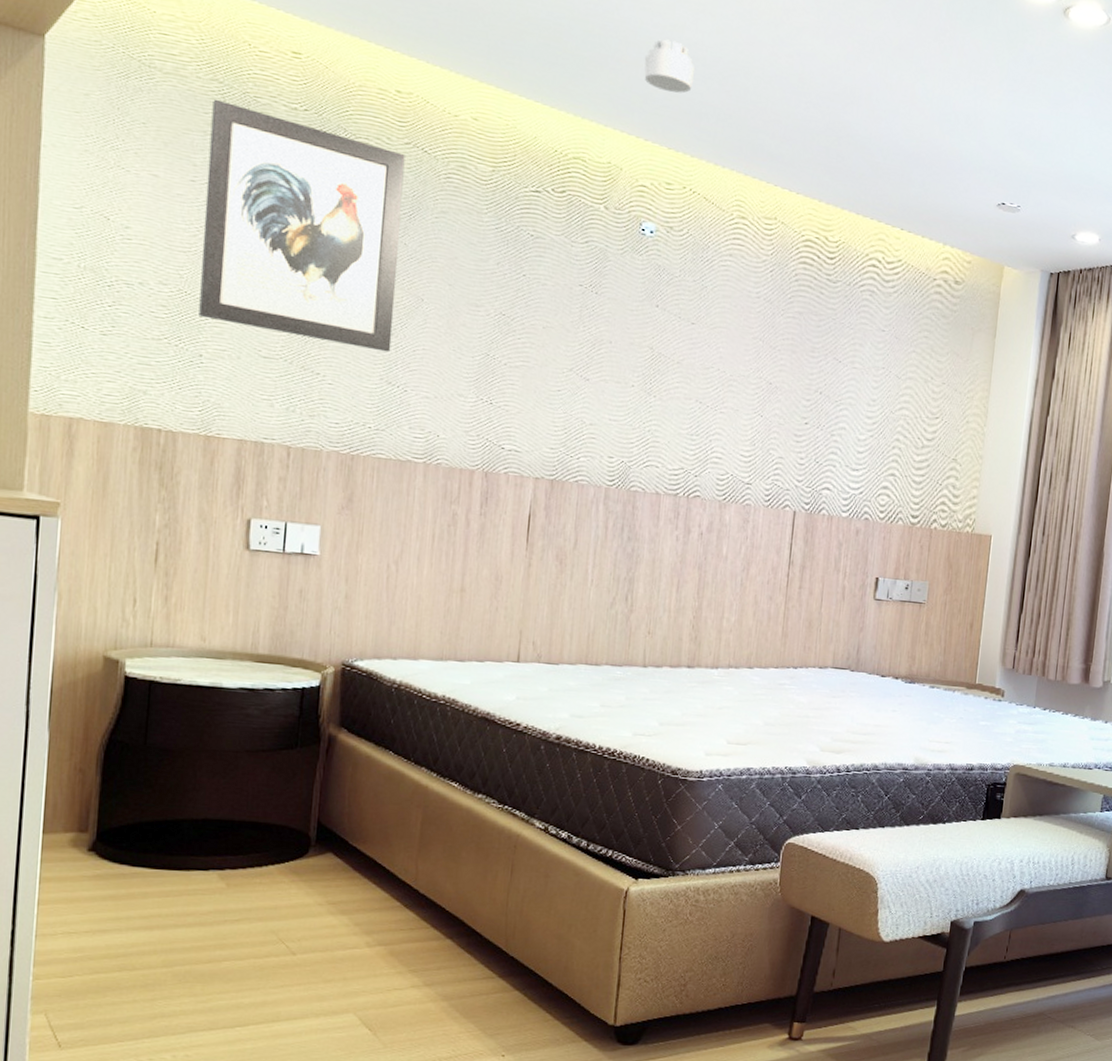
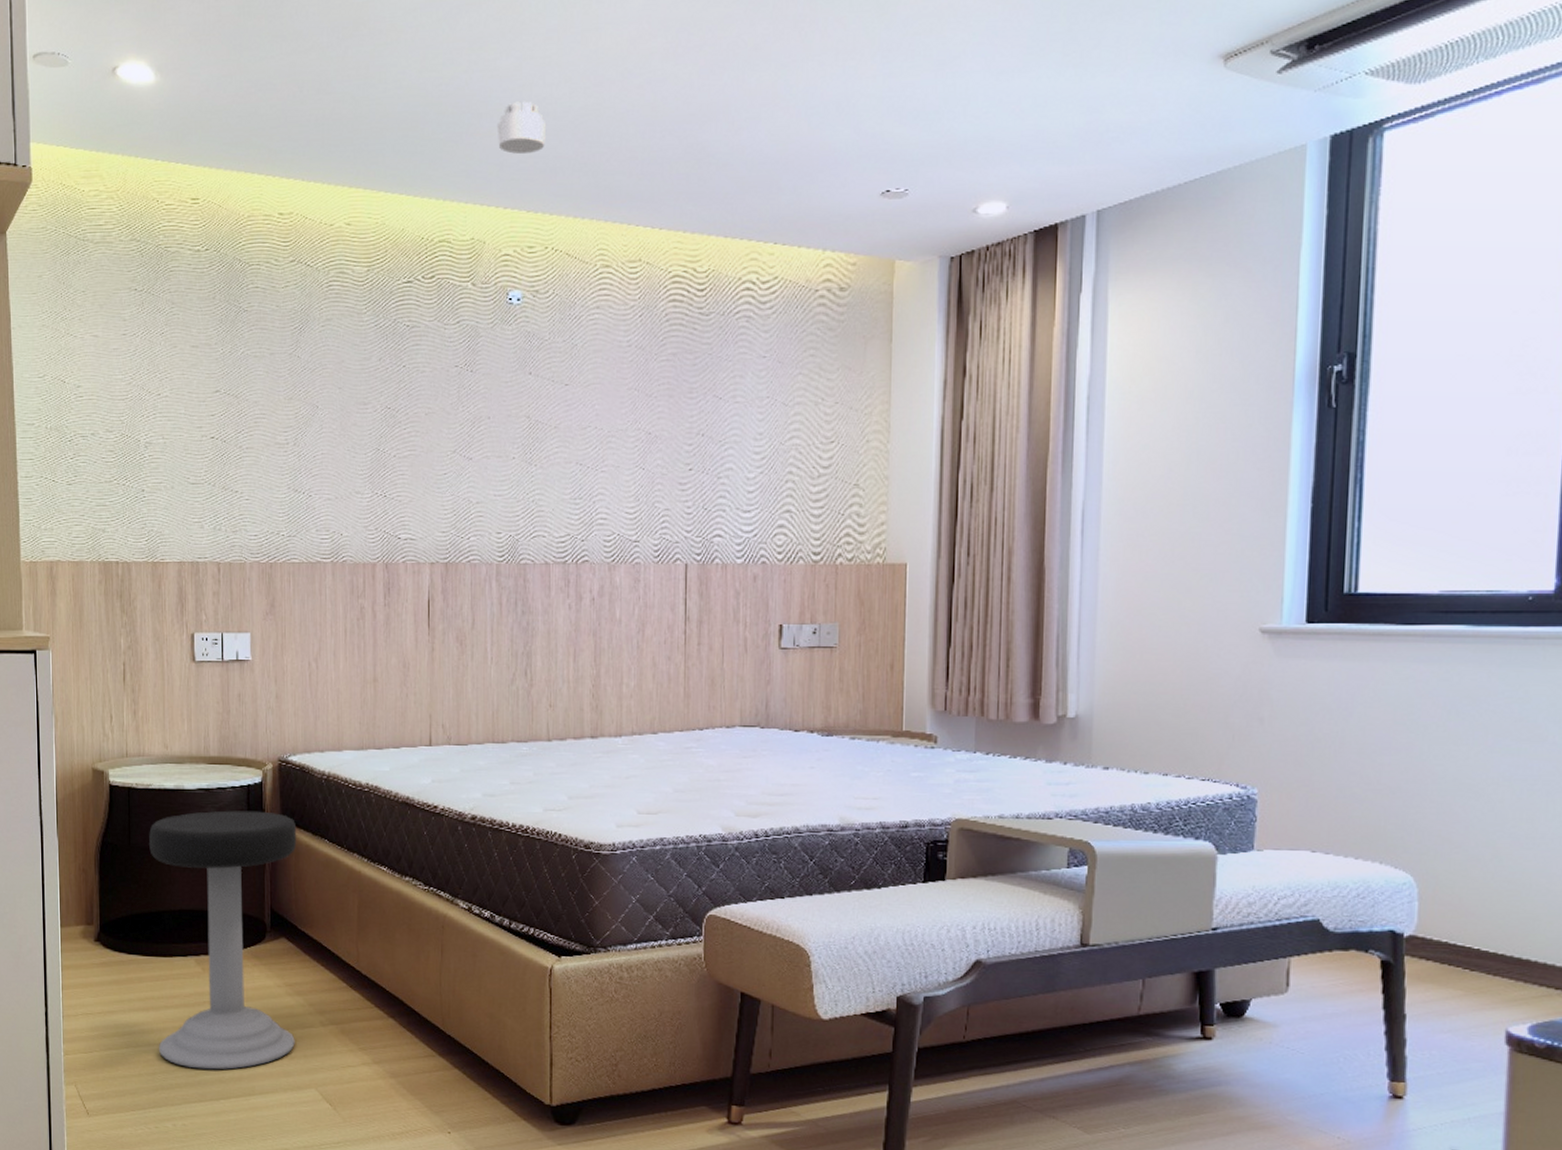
stool: none [161,713,357,995] -> present [149,810,297,1070]
wall art: present [198,99,405,353] -> none [134,256,295,462]

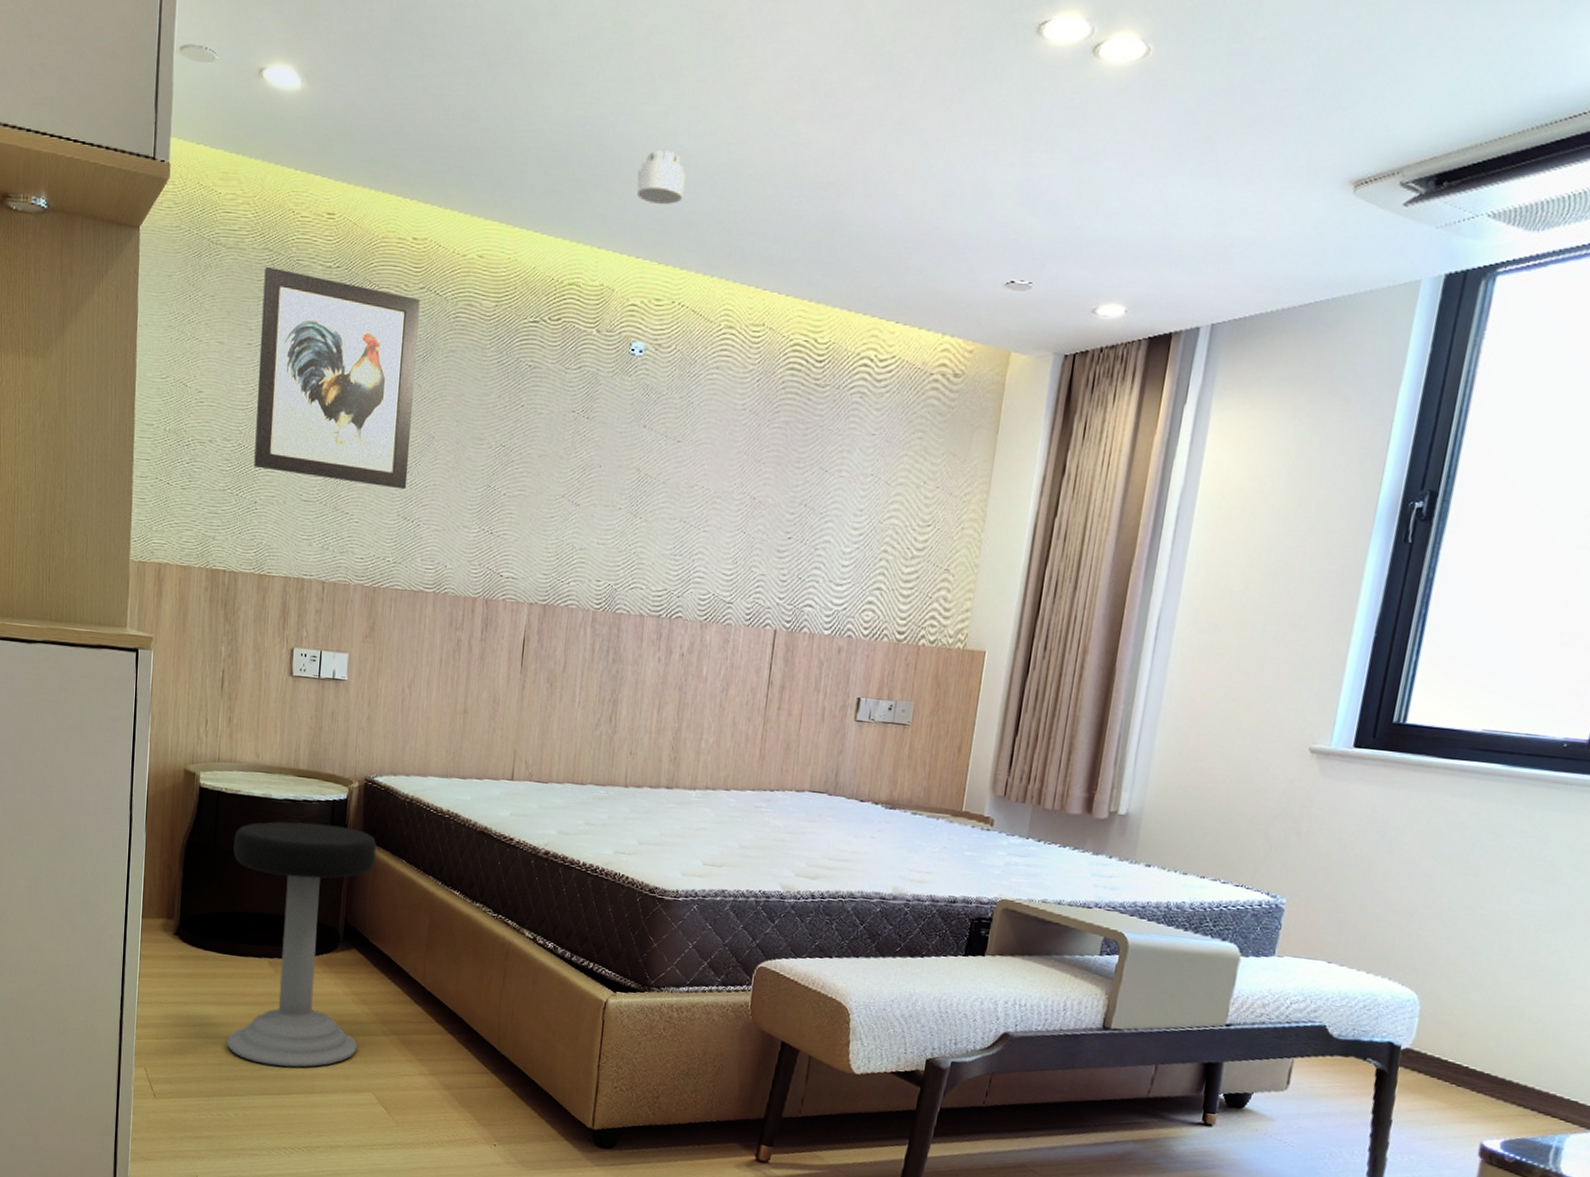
wall art: none [134,256,295,462] -> present [254,266,420,490]

